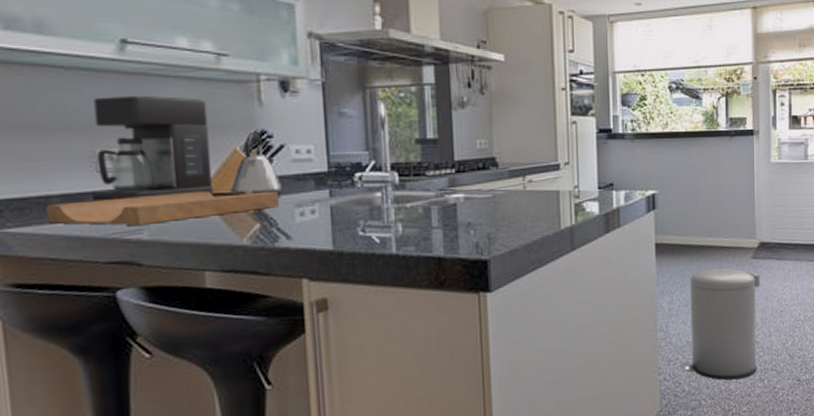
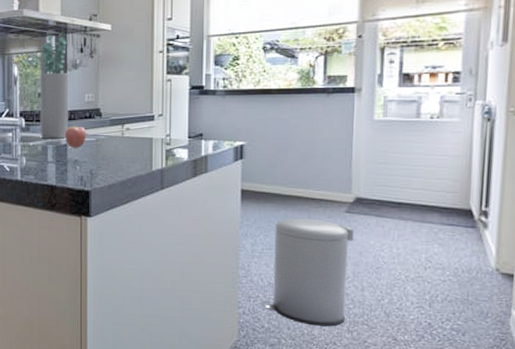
vase: none [416,54,457,198] -> present [40,27,69,139]
fruit: none [452,174,481,209] -> present [65,121,87,149]

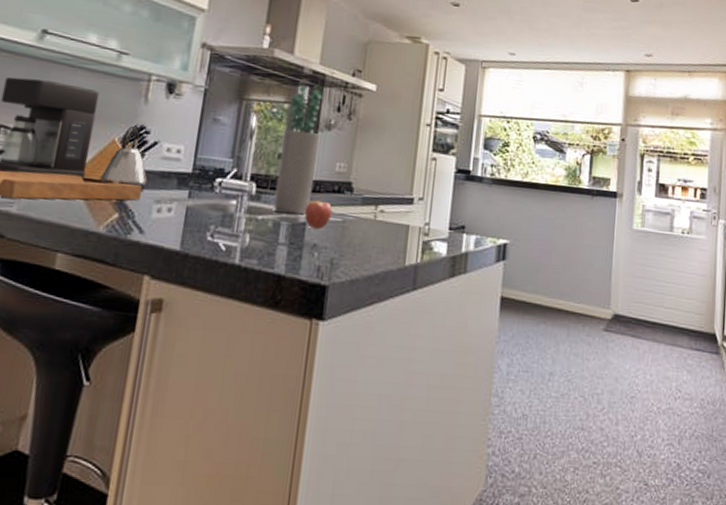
pedal bin: present [261,218,354,327] -> none [512,334,611,470]

